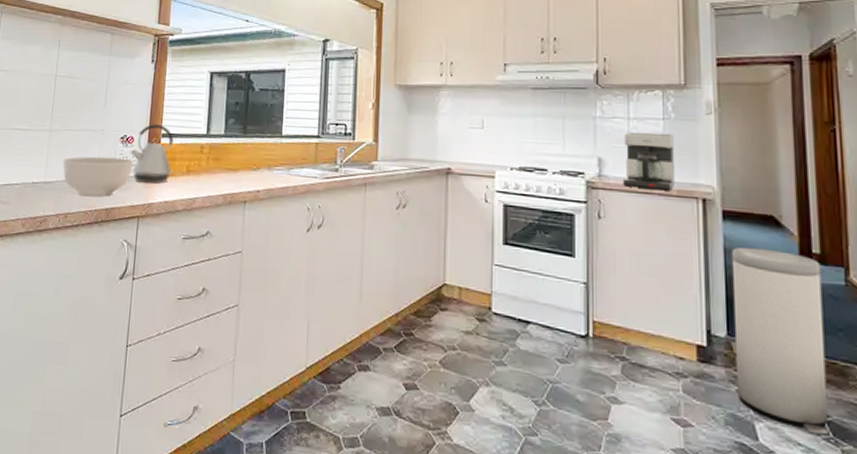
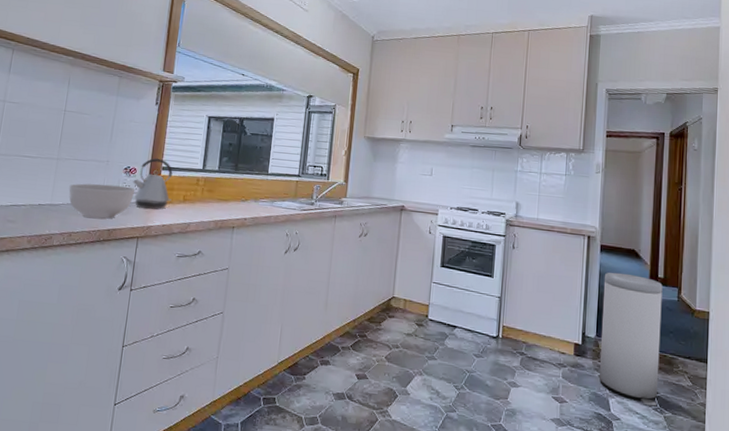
coffee maker: present [623,131,675,191] -> none [533,183,572,229]

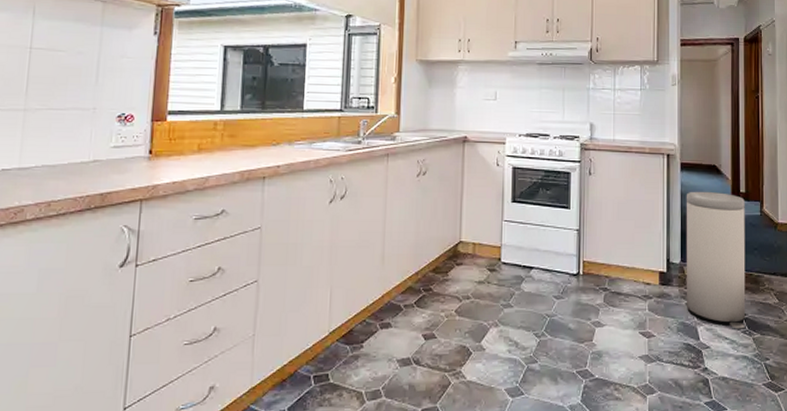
bowl: present [68,183,135,219] -> none [43,137,134,182]
kettle: present [133,158,173,210] -> none [130,101,183,164]

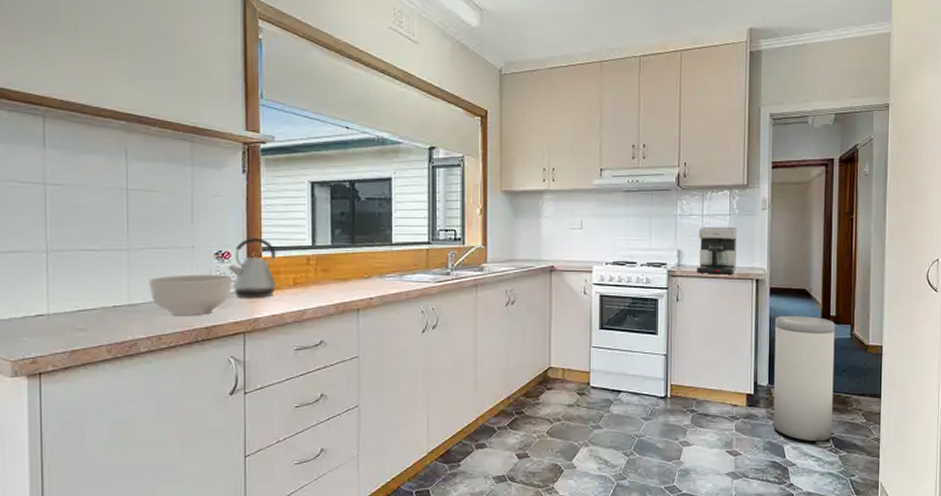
bowl: none [43,137,134,182] -> present [149,274,233,316]
kettle: none [130,101,183,164] -> present [228,238,279,298]
coffee maker: none [609,100,649,149] -> present [697,226,738,274]

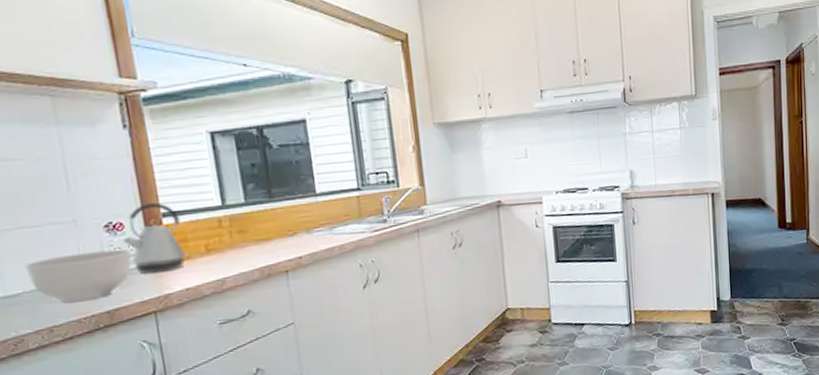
coffee maker: present [697,226,738,274] -> none [650,140,691,193]
pedal bin: present [773,315,835,448] -> none [732,225,795,354]

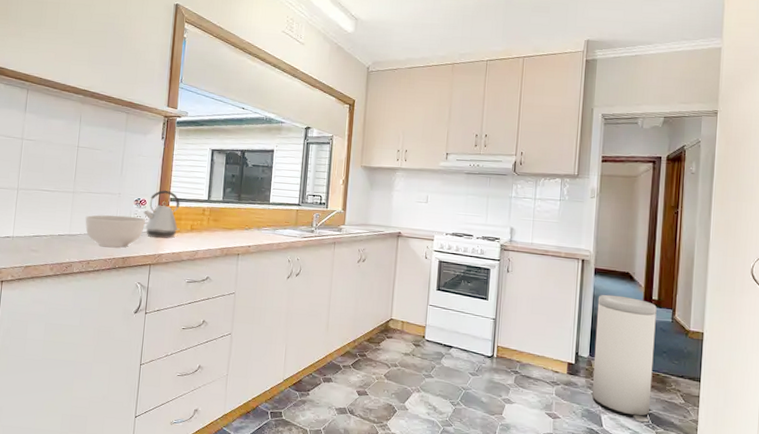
pedal bin: none [732,225,795,354] -> present [591,294,657,423]

